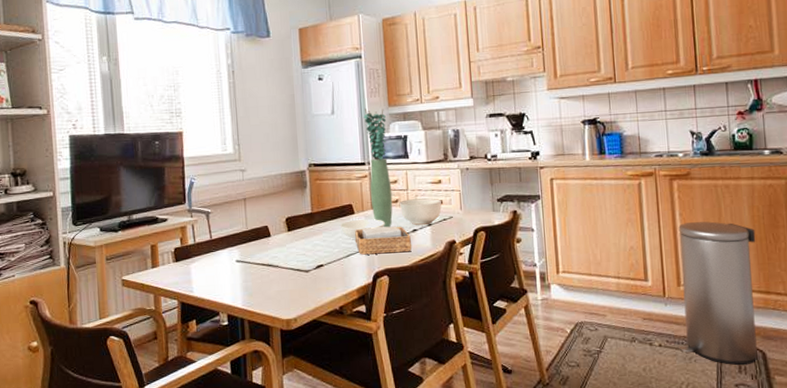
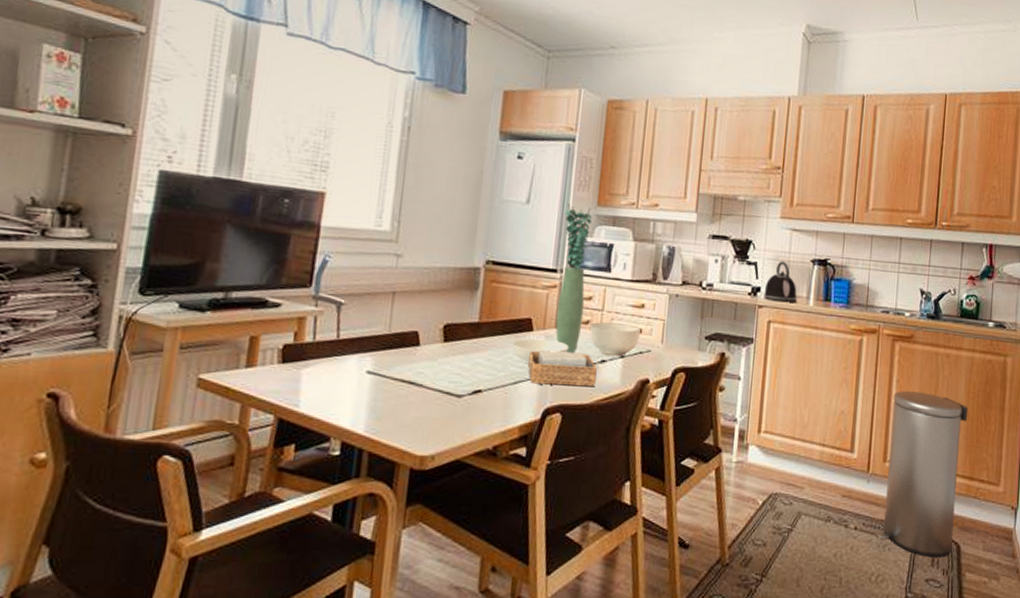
kettle: none [543,126,574,162] -> present [763,261,798,304]

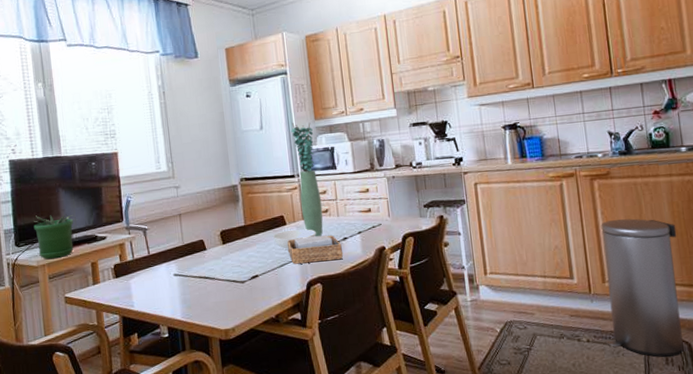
planter: none [172,256,241,321] -> present [33,214,75,259]
bowl: present [589,322,642,357] -> none [329,206,371,234]
kettle: present [763,261,798,304] -> none [466,132,497,168]

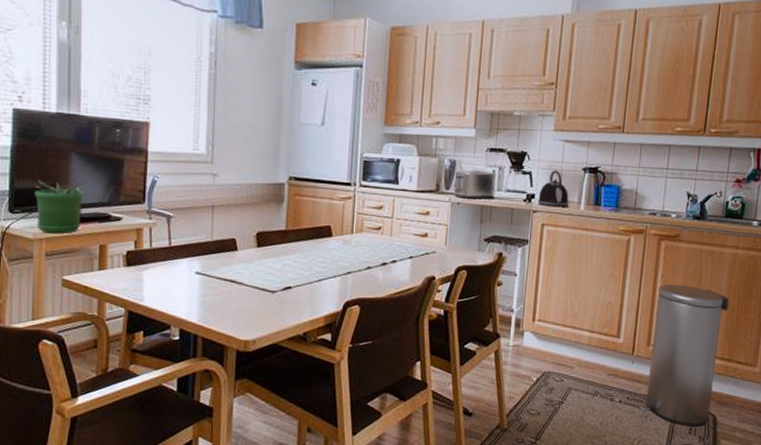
bowl: present [272,229,316,250] -> none [314,242,364,265]
napkin holder: present [287,235,343,265] -> none [329,253,389,284]
vase: present [291,122,323,237] -> none [351,124,380,256]
toaster: none [385,144,426,173] -> present [453,170,497,200]
kettle: none [466,132,497,168] -> present [538,170,569,208]

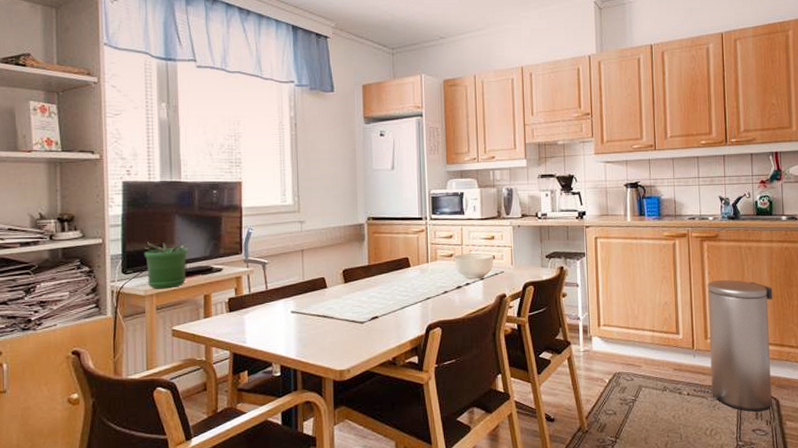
bowl: none [381,228,428,258] -> present [453,253,495,280]
toaster: present [453,170,497,200] -> none [512,195,551,222]
kettle: present [538,170,569,208] -> none [589,188,617,222]

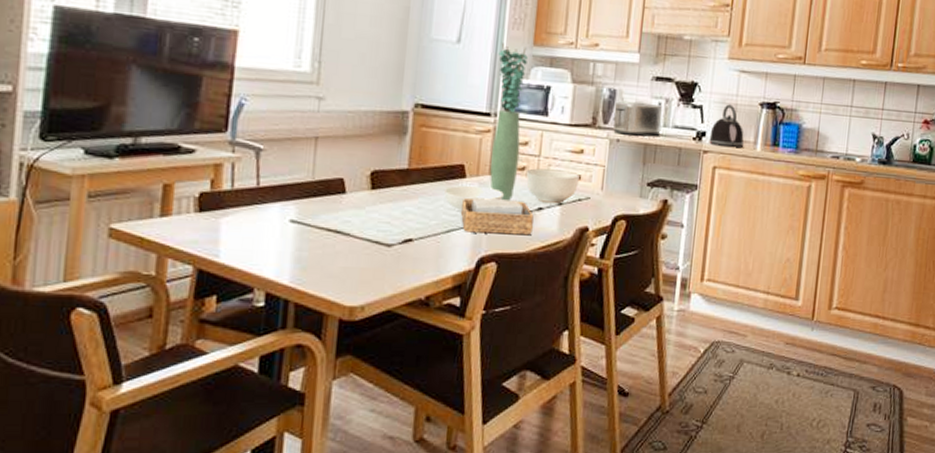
planter: present [144,242,190,288] -> none [77,98,150,168]
bowl: none [395,272,439,293] -> present [443,185,504,212]
napkin holder: none [409,279,464,307] -> present [460,198,534,236]
vase: none [422,165,448,281] -> present [489,43,528,201]
toaster: none [512,195,551,222] -> present [613,101,663,137]
kettle: none [589,188,617,222] -> present [709,104,745,149]
pedal bin: present [703,280,773,412] -> none [816,238,917,403]

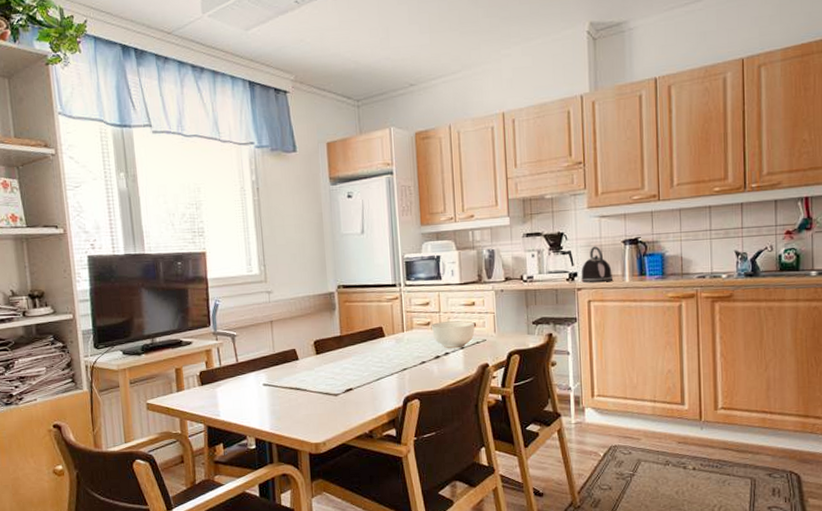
bowl: present [443,185,504,212] -> none [369,341,416,364]
napkin holder: present [460,198,534,236] -> none [384,349,443,379]
vase: present [489,43,528,201] -> none [395,228,425,351]
toaster: present [613,101,663,137] -> none [494,256,538,286]

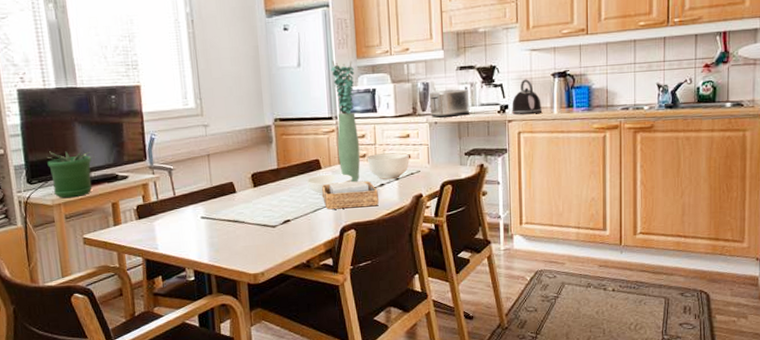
planter: none [114,316,159,363] -> present [47,151,94,198]
bowl: none [369,341,416,364] -> present [306,173,352,195]
napkin holder: none [384,349,443,379] -> present [321,181,379,210]
vase: none [395,228,425,351] -> present [331,61,361,183]
toaster: none [494,256,538,286] -> present [429,88,470,118]

